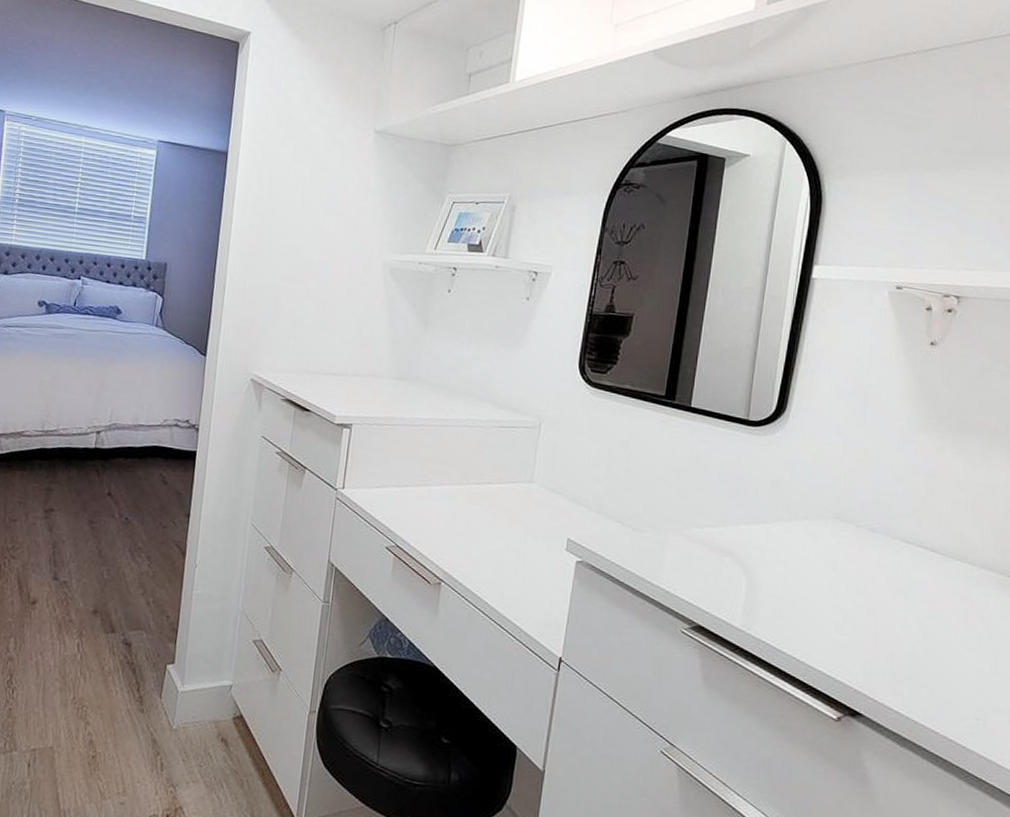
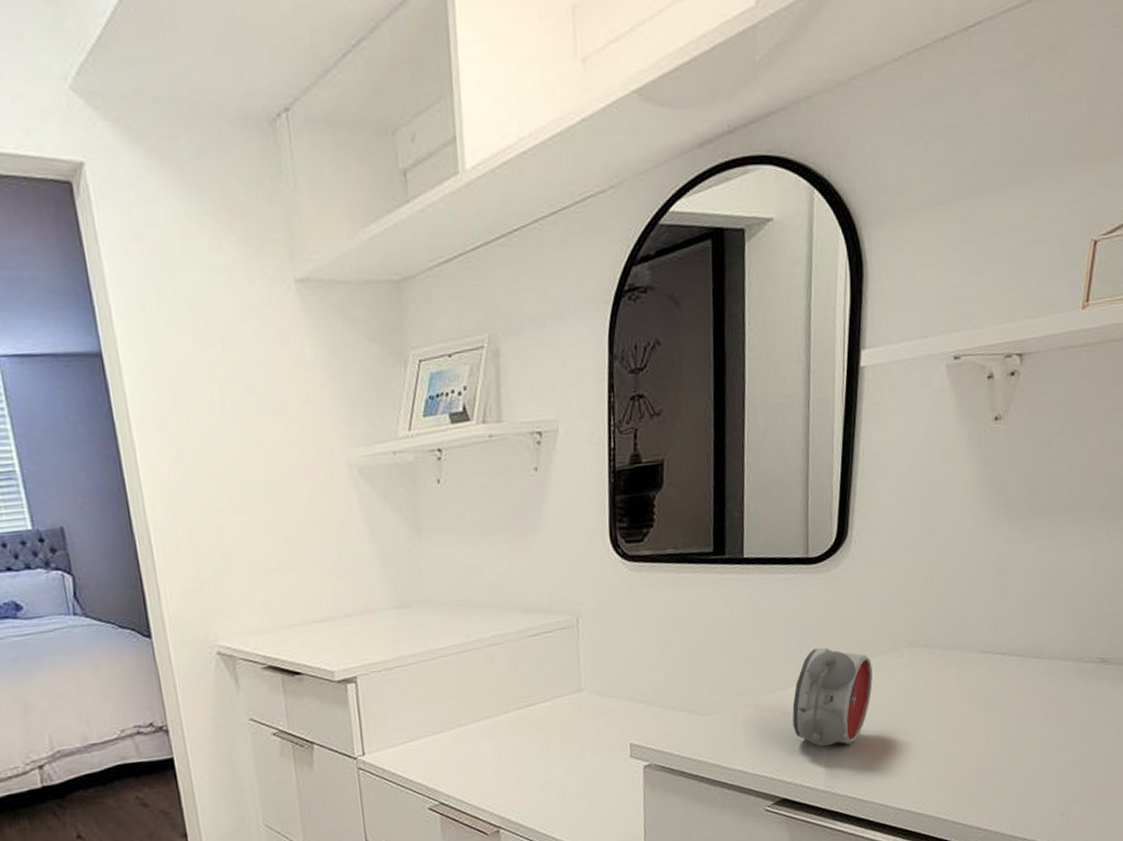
alarm clock: none [717,499,798,593] -> present [792,647,873,747]

